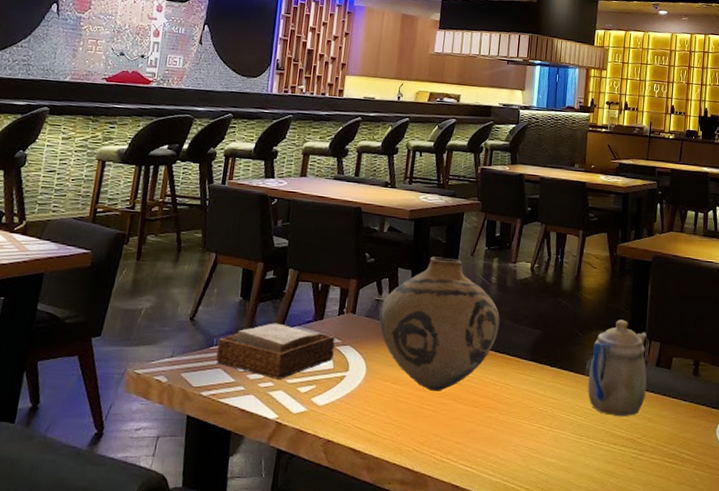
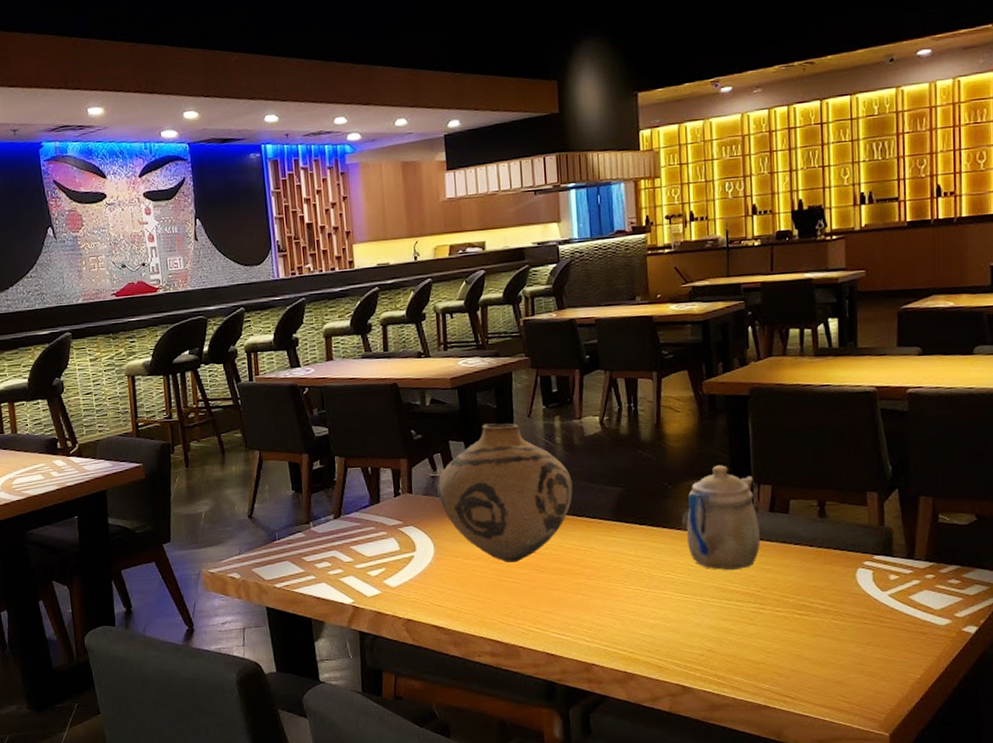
napkin holder: present [216,323,335,379] -> none [280,511,397,566]

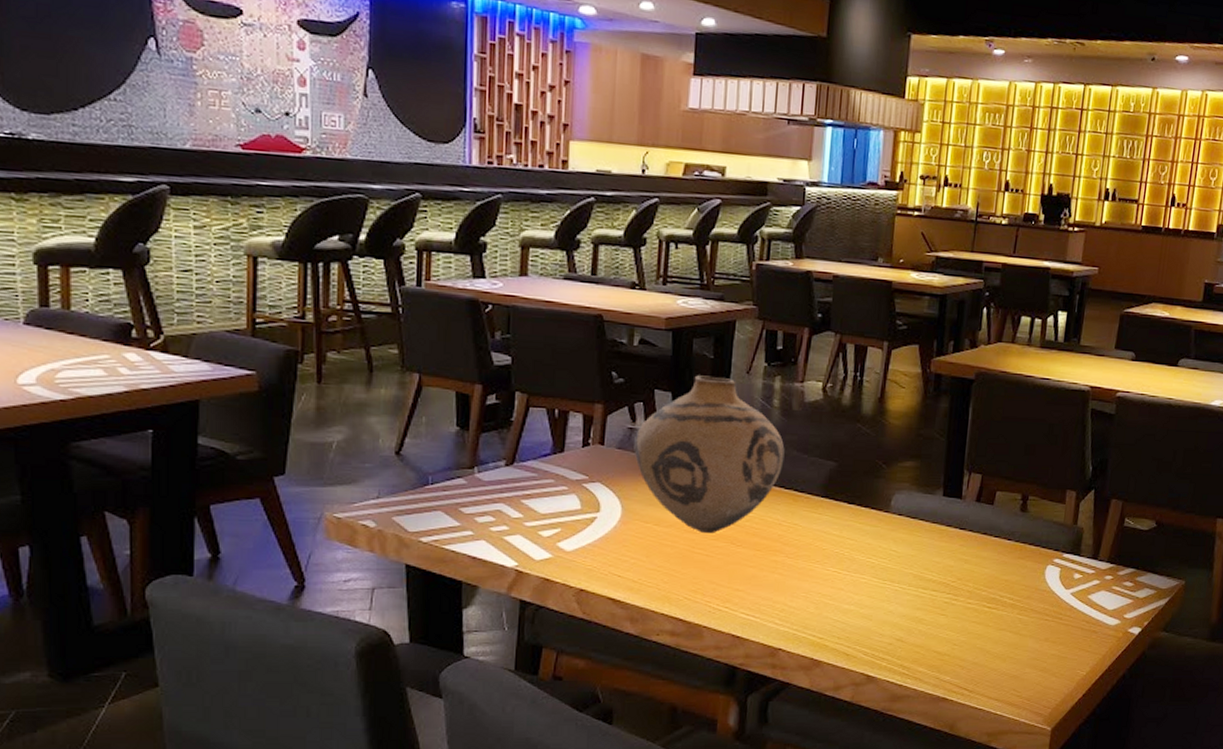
teapot: present [686,465,761,571] -> none [892,448,965,559]

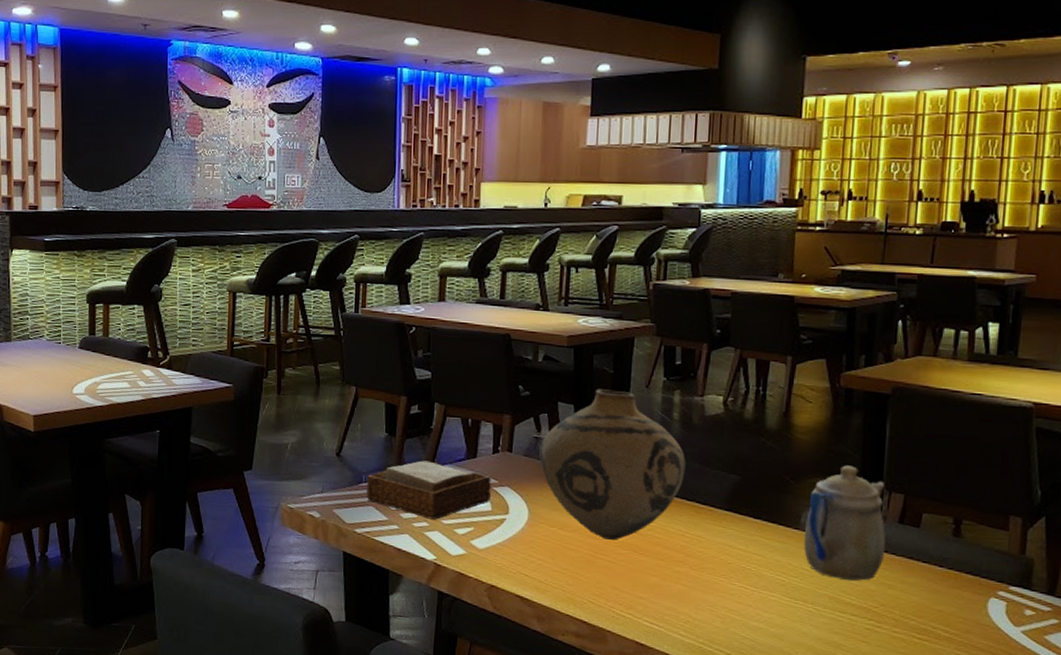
napkin holder: none [434,457,581,522] -> present [366,460,491,520]
teapot: none [892,448,965,559] -> present [803,465,886,582]

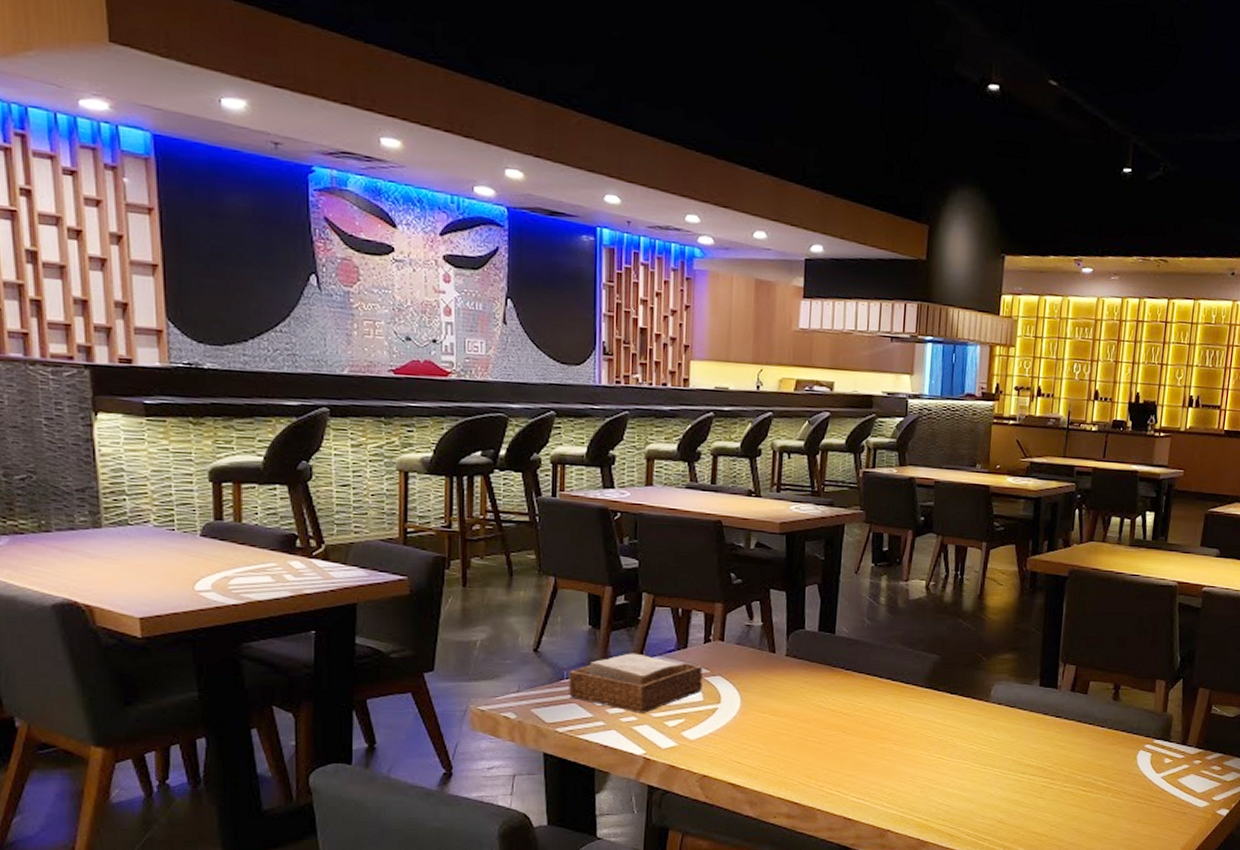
vase: present [539,389,686,540] -> none [751,575,891,722]
teapot: present [803,465,886,582] -> none [992,641,1060,745]

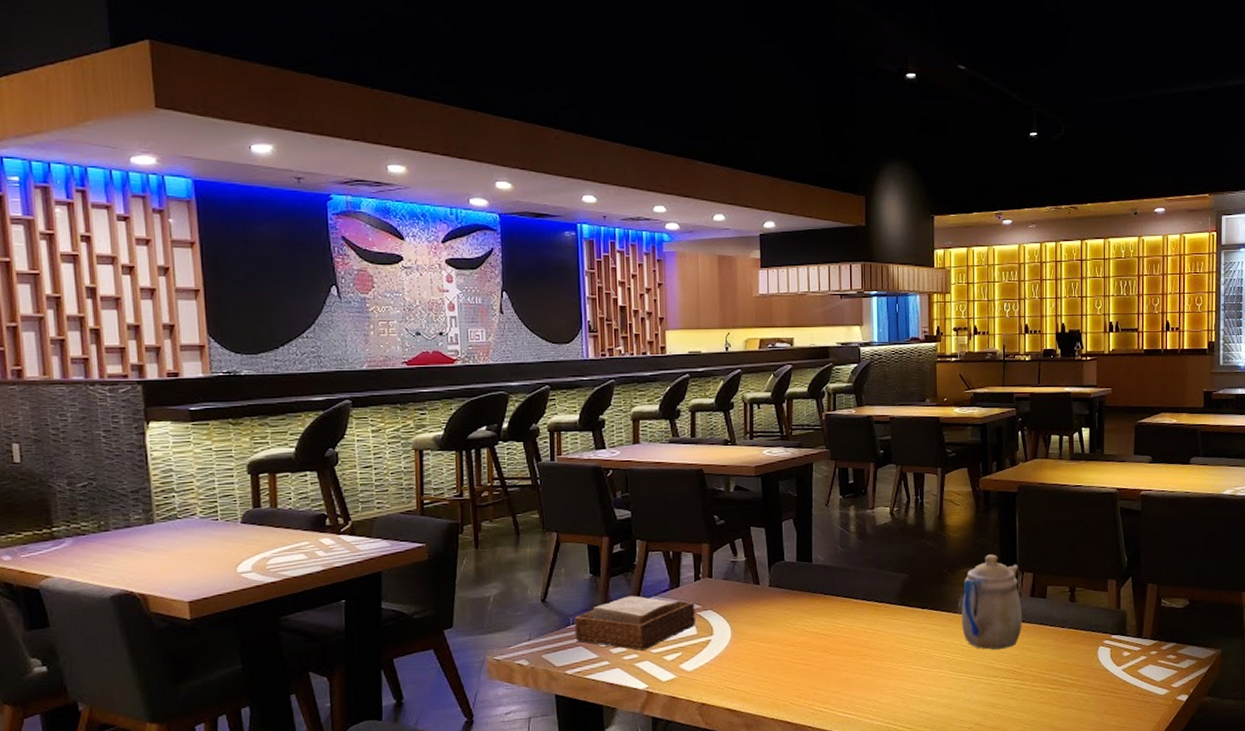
teapot: none [992,641,1060,745] -> present [961,554,1023,650]

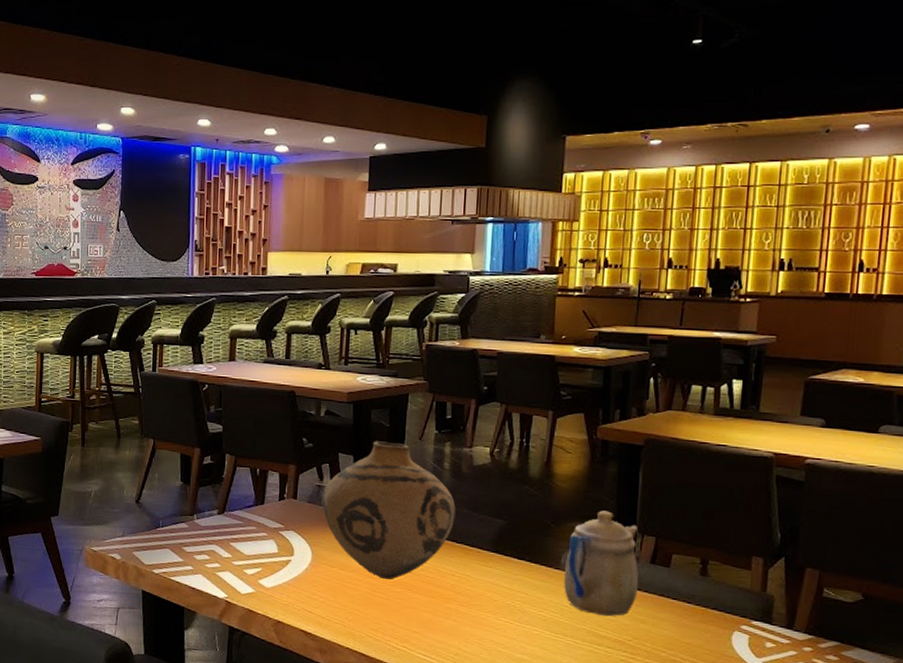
napkin holder: present [575,595,695,651] -> none [163,507,278,561]
vase: none [737,511,864,645] -> present [321,441,456,580]

